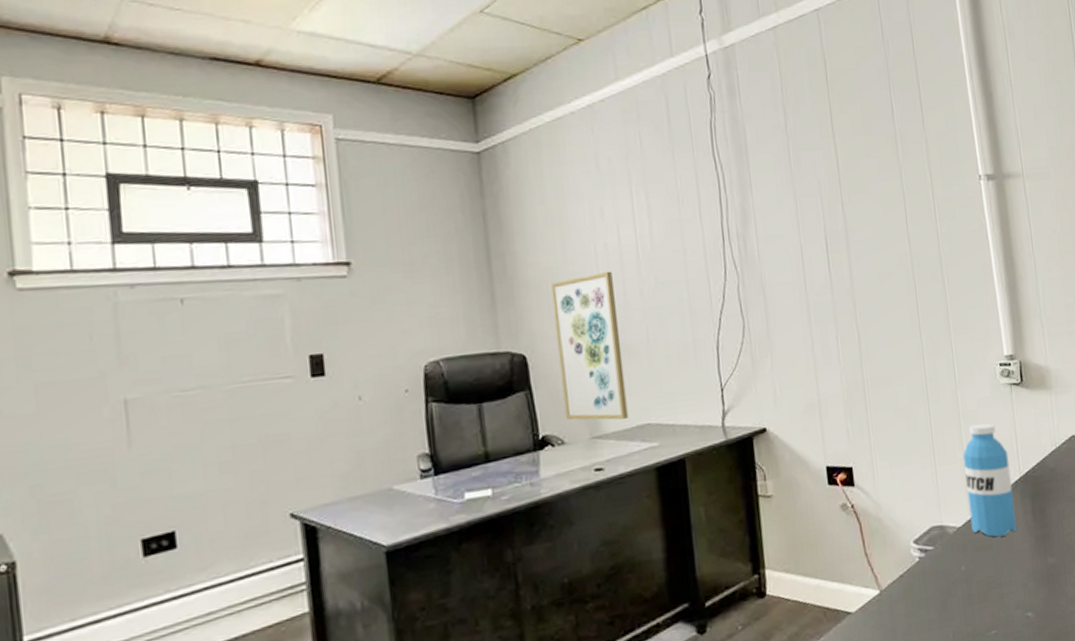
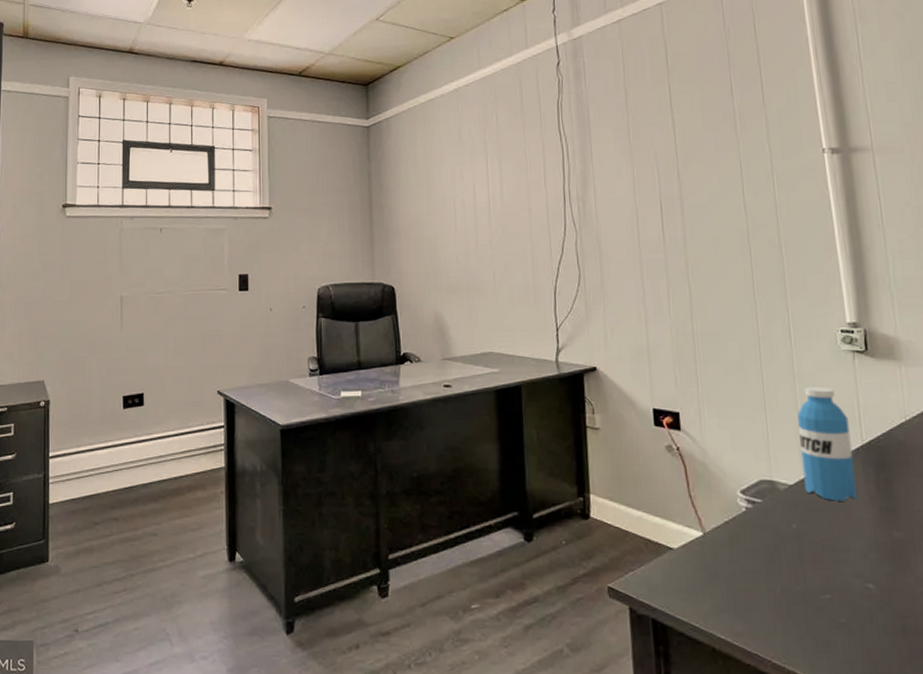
wall art: present [551,271,629,420] -> none [418,223,474,347]

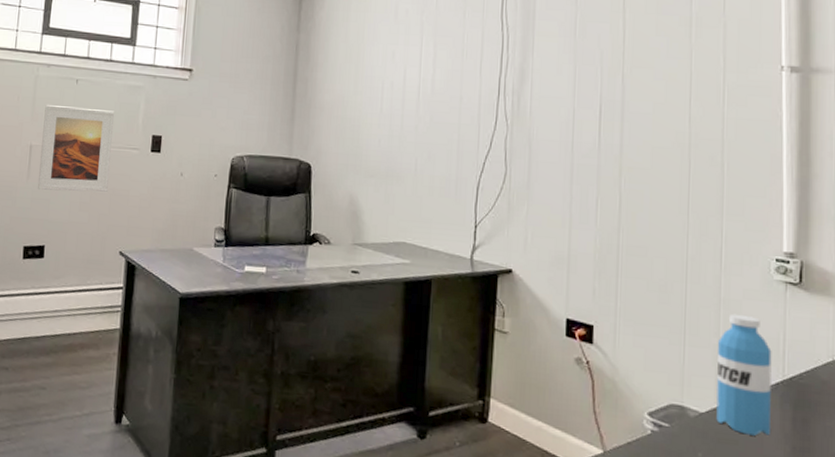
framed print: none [131,255,201,340] -> present [37,104,115,192]

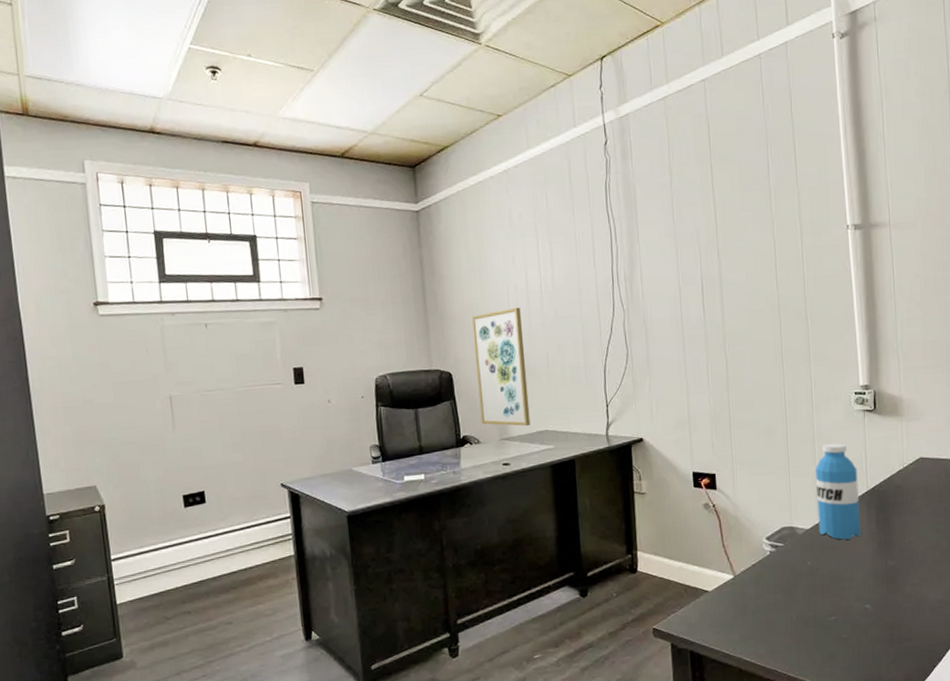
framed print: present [37,104,115,192] -> none [177,350,258,439]
wall art: none [334,105,394,235] -> present [472,307,531,427]

